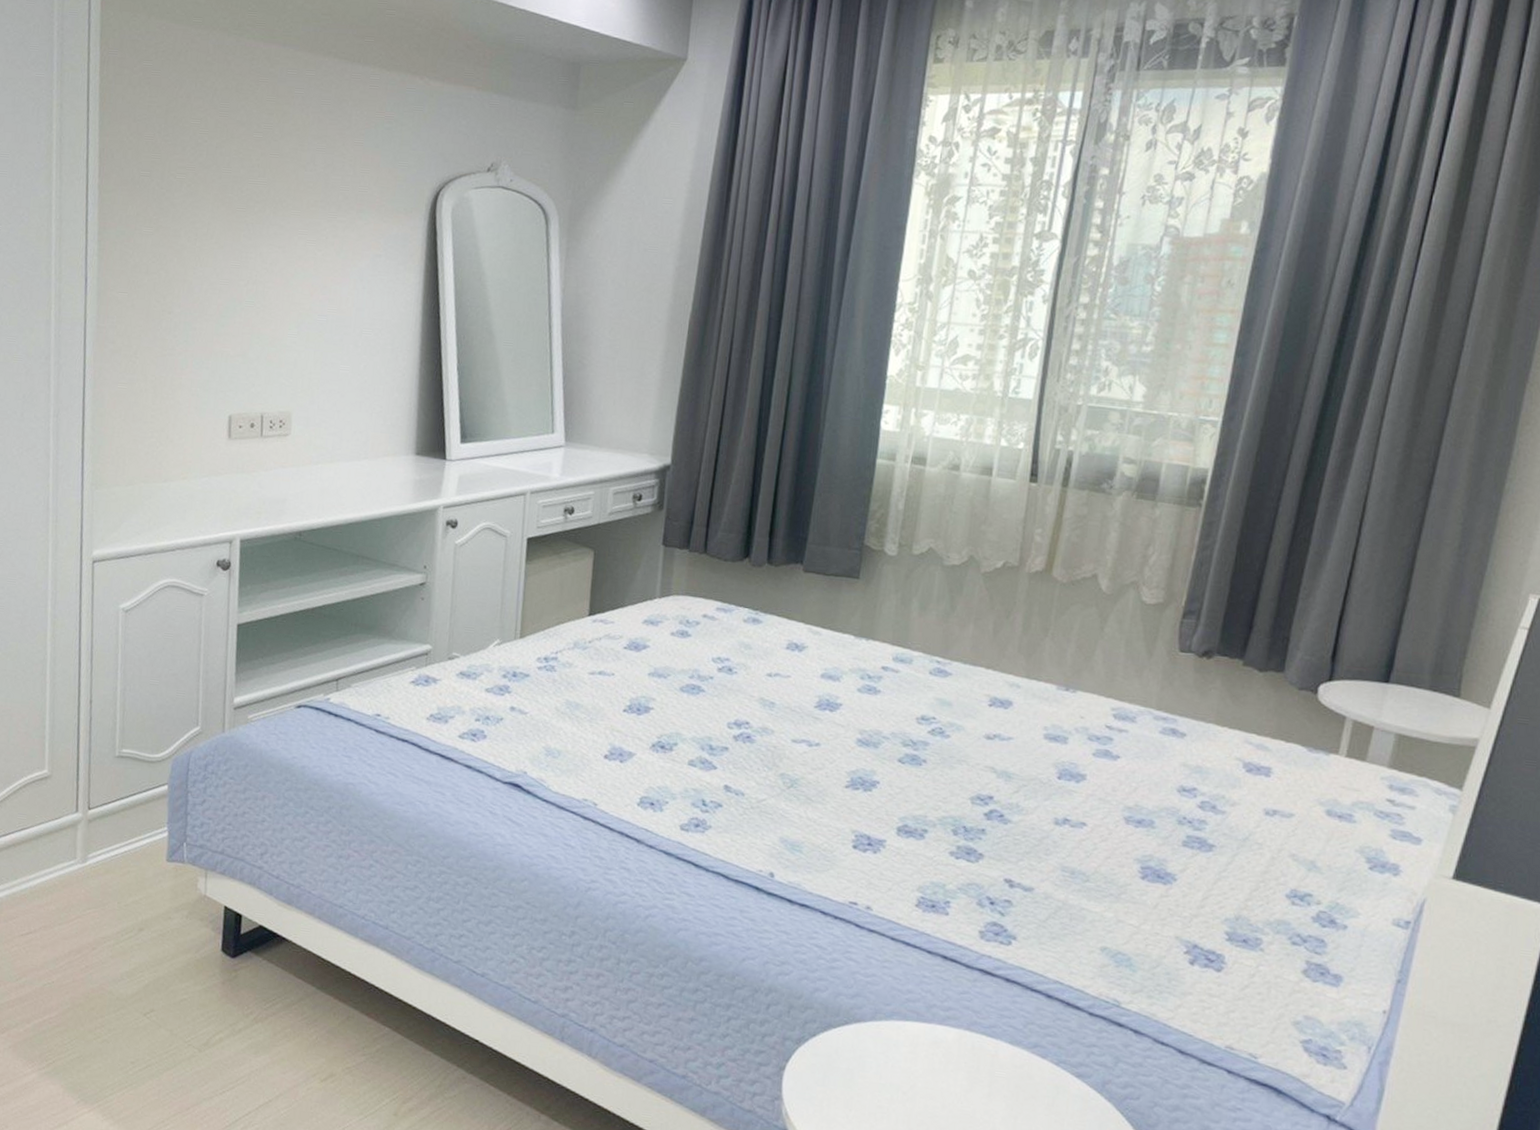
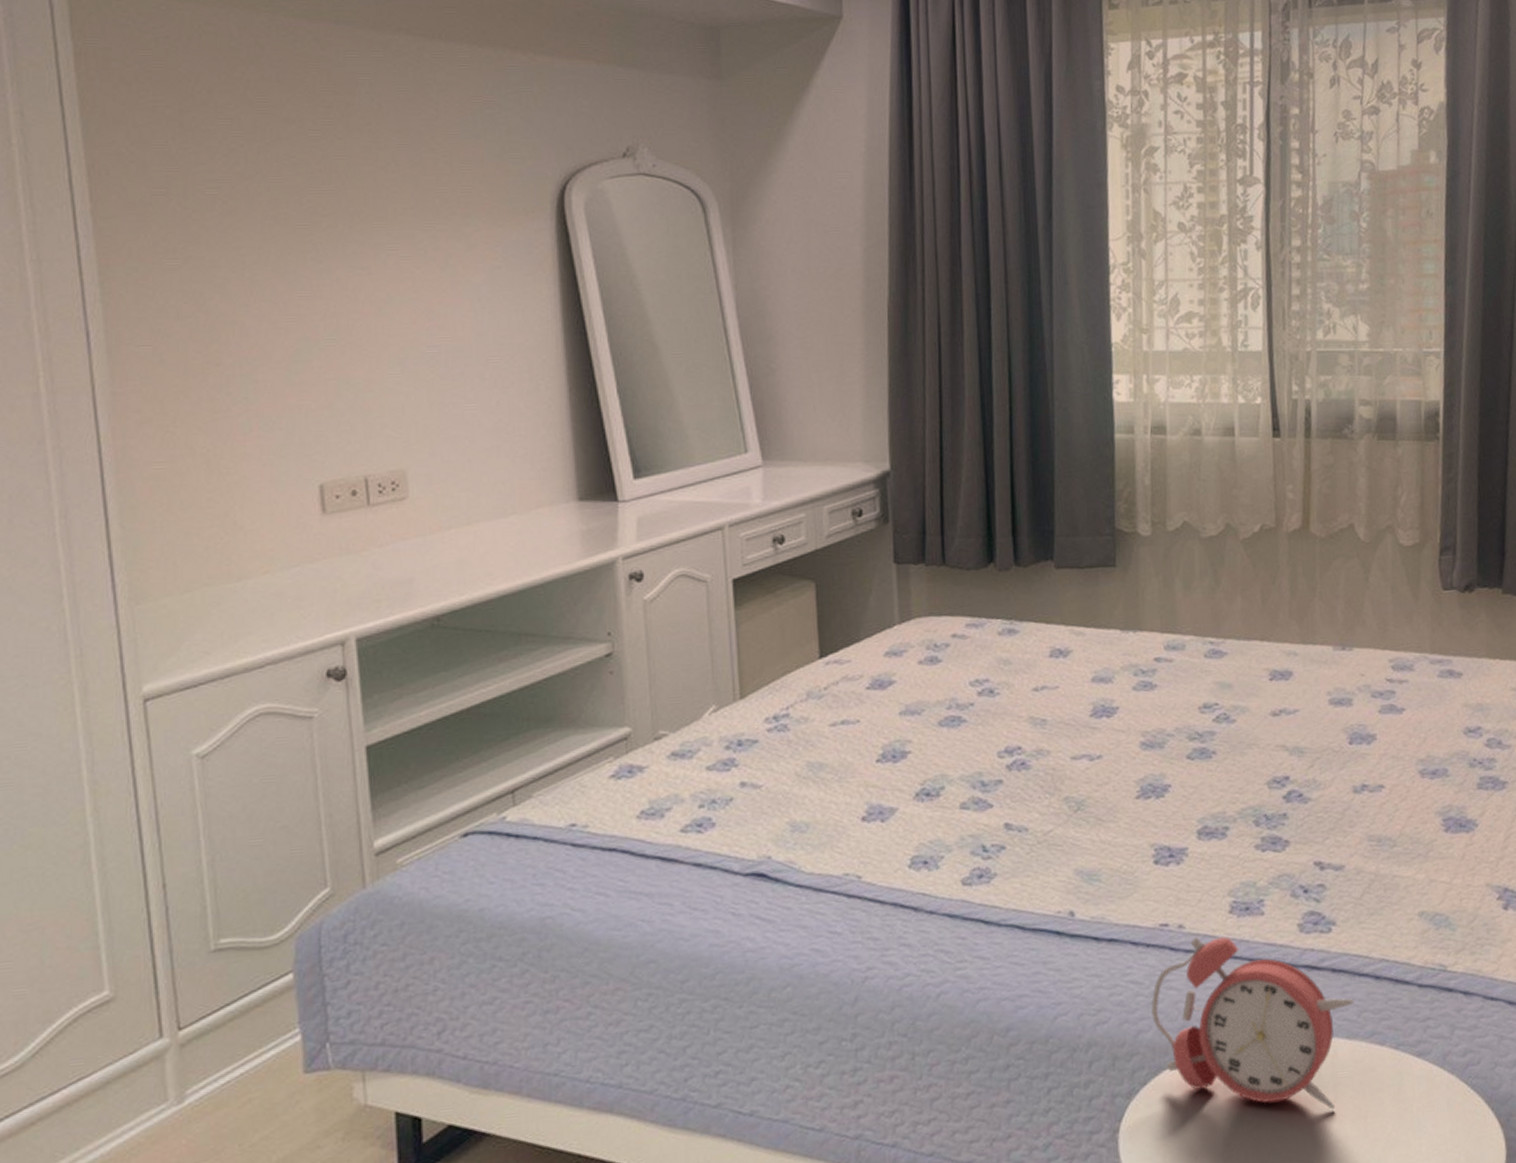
alarm clock: none [829,920,1023,1103] -> present [1151,937,1355,1110]

